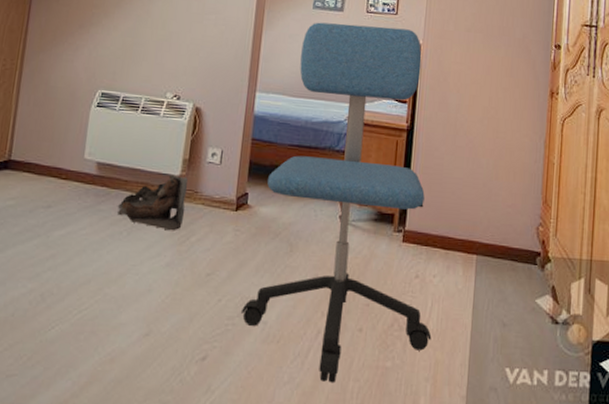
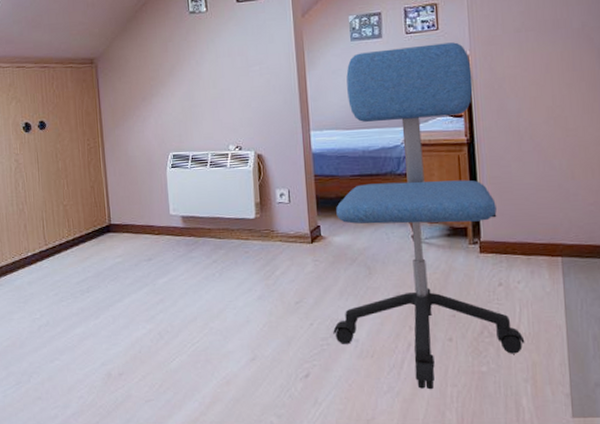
bag: present [117,174,188,231] -> none [206,218,266,268]

